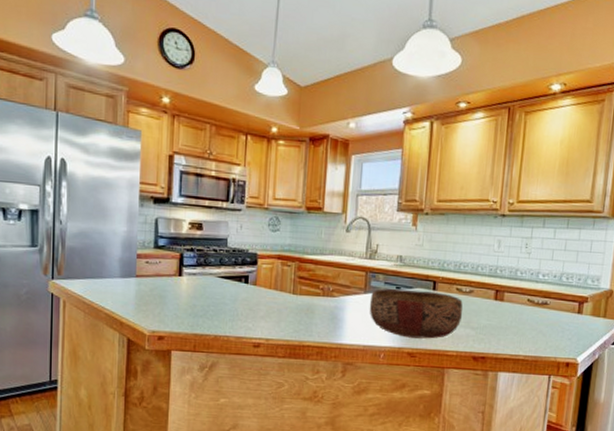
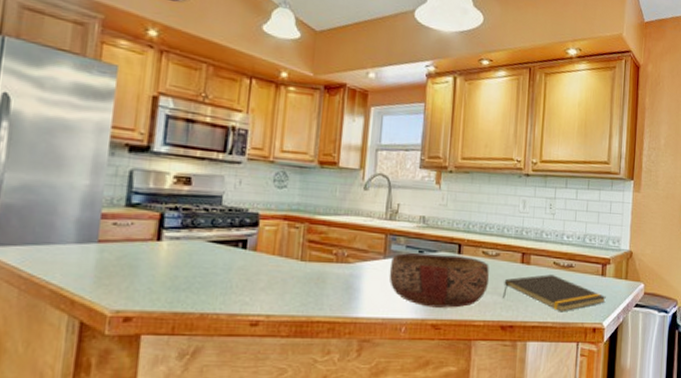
notepad: none [475,311,582,347] -> present [503,274,606,312]

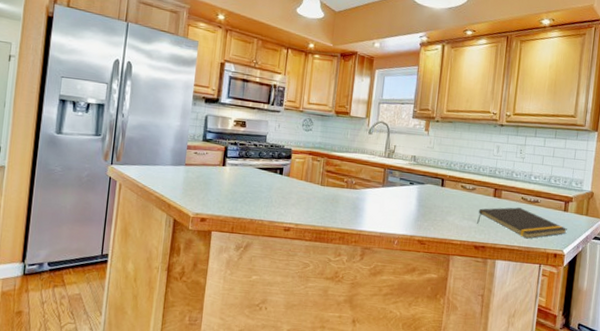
bowl: present [389,252,490,308] -> none [386,183,467,229]

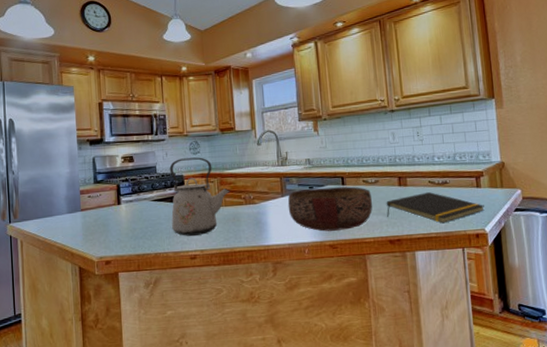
kettle: none [272,132,335,210] -> present [169,157,231,236]
bowl: none [386,183,467,229] -> present [287,186,373,232]

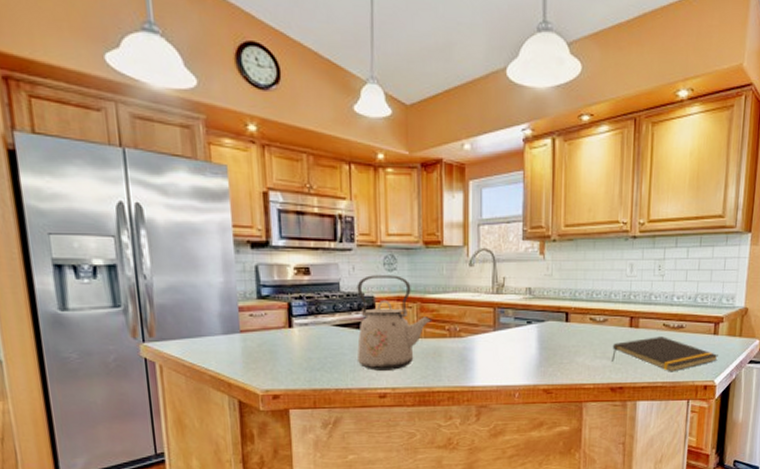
bowl: present [287,186,373,232] -> none [500,323,598,374]

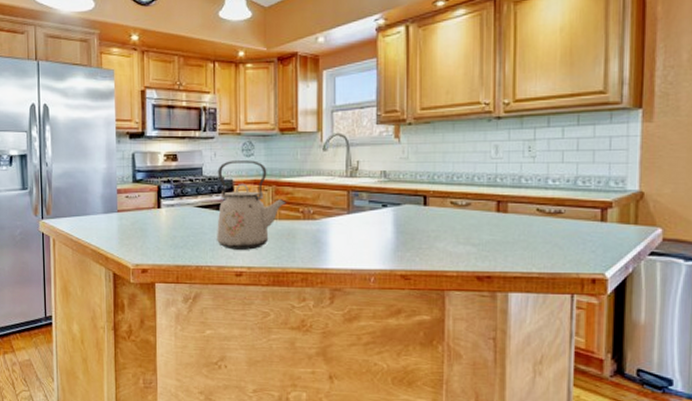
notepad: present [612,337,718,372] -> none [477,223,608,262]

